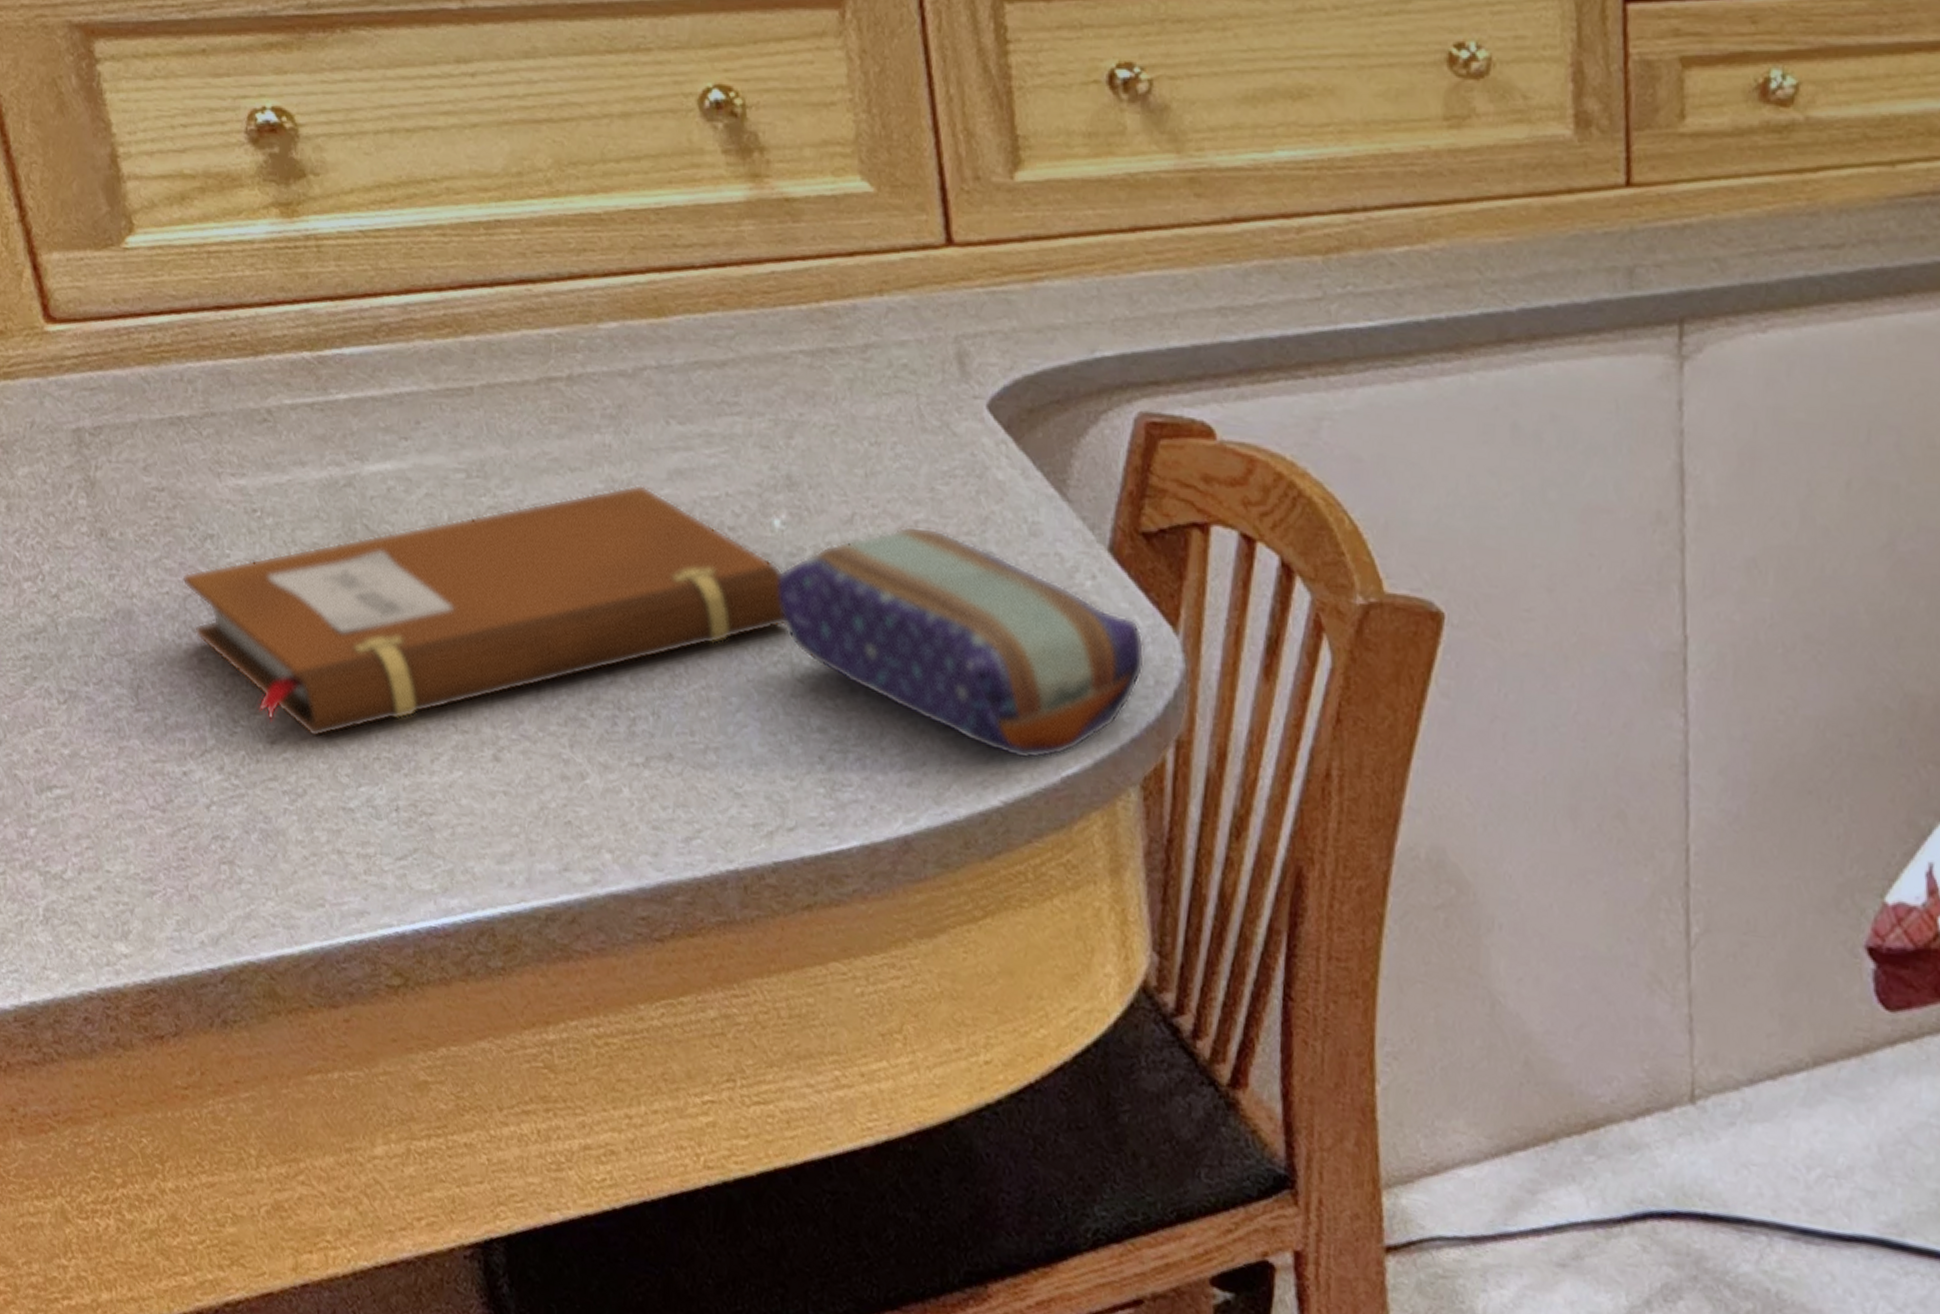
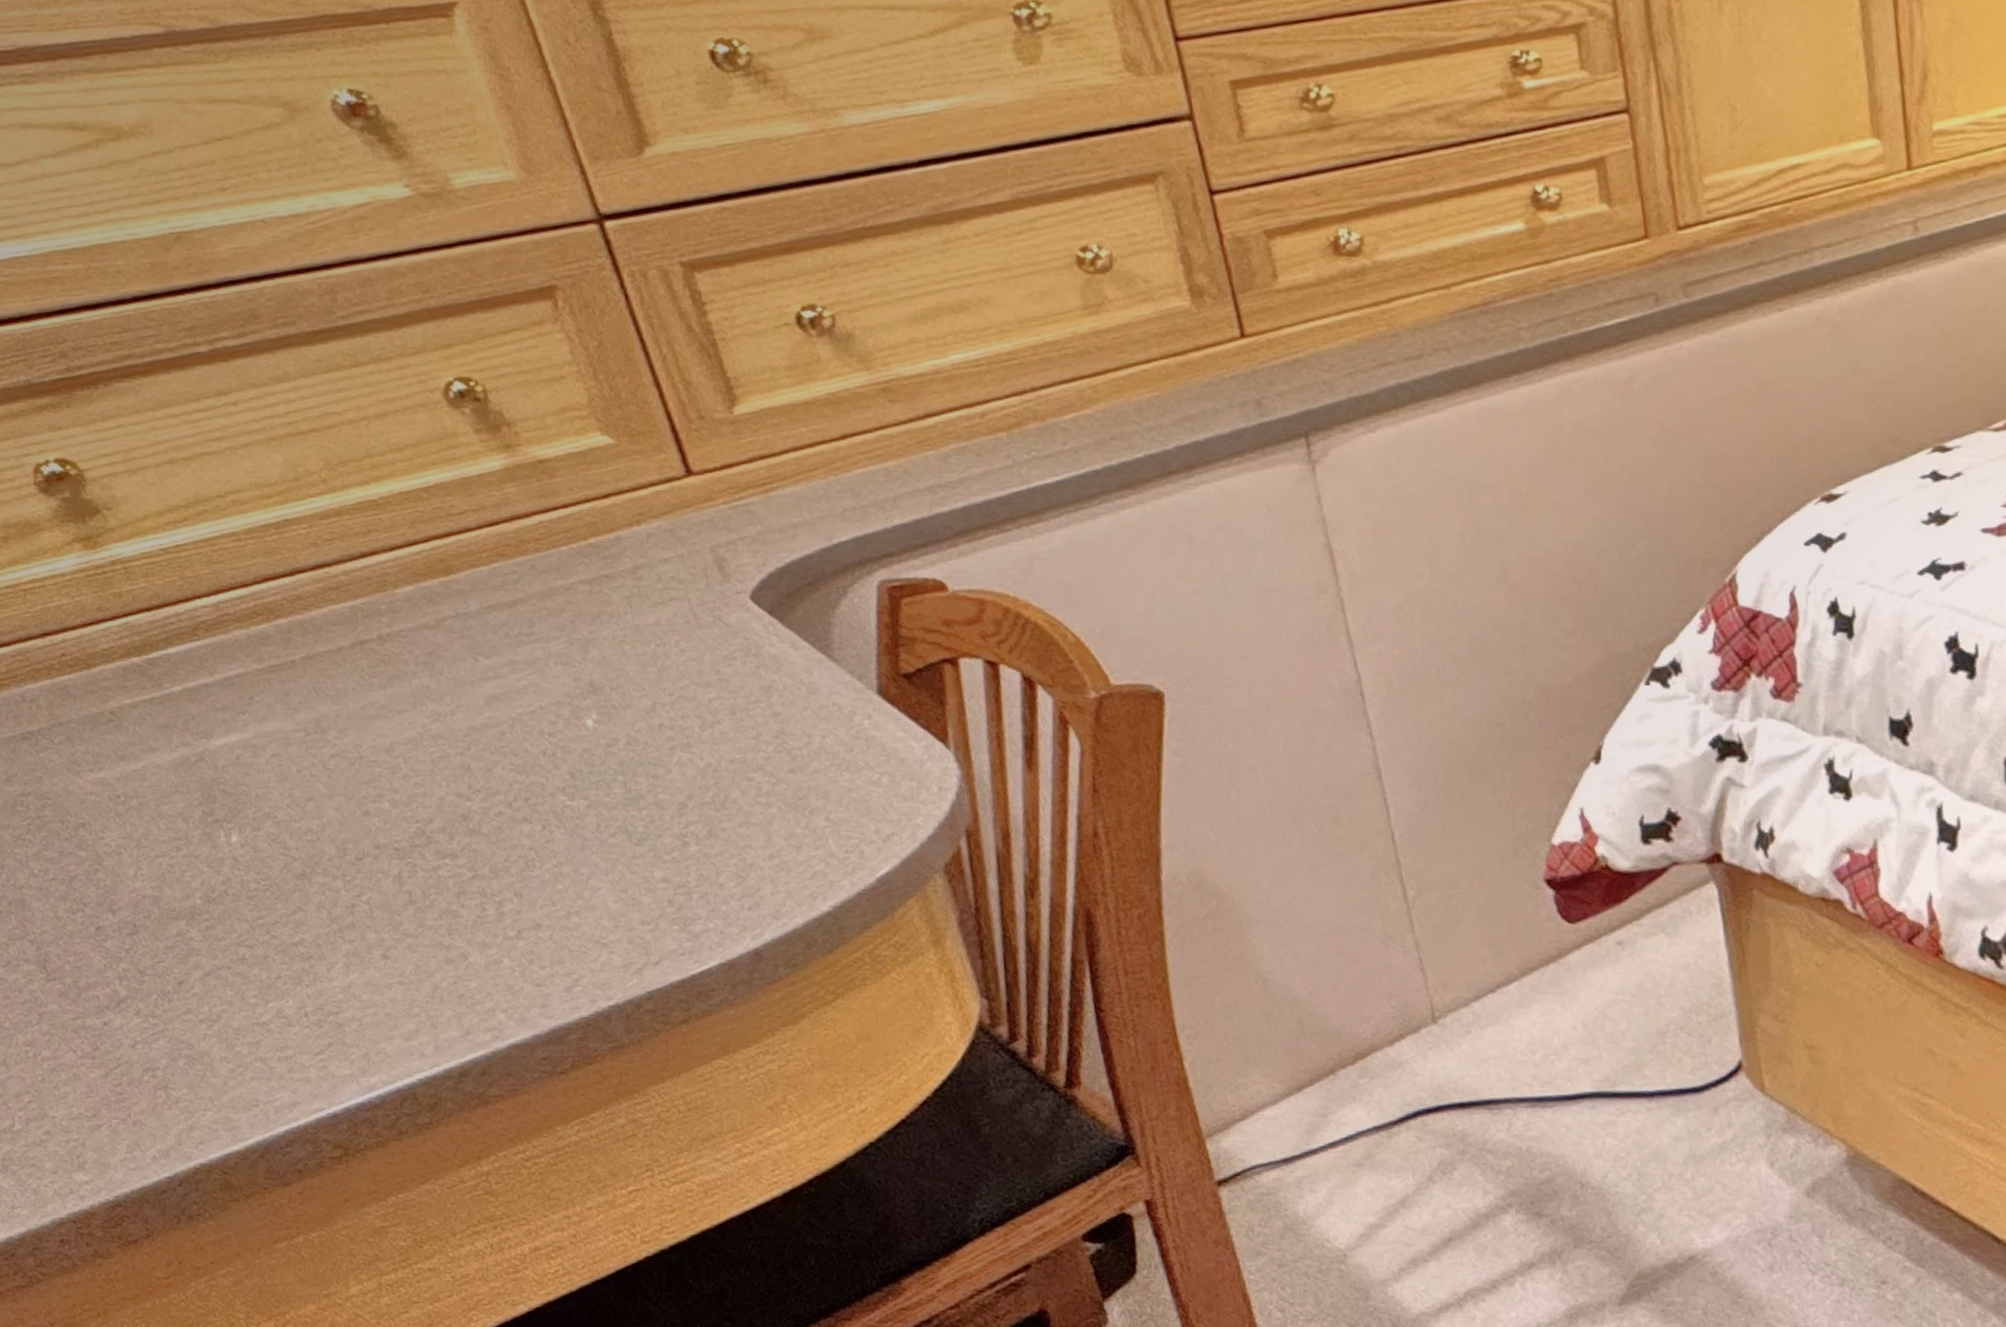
notebook: present [182,483,786,738] -> none [64,712,615,972]
pencil case: present [778,525,1145,760] -> none [601,702,927,871]

